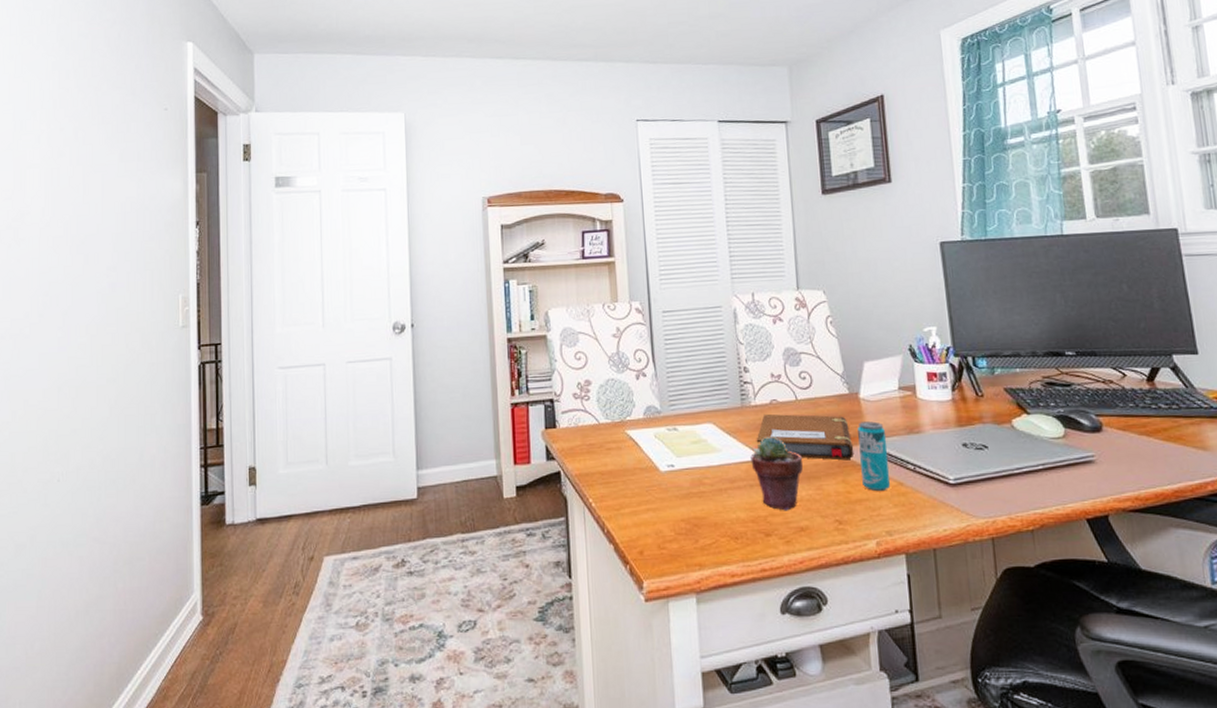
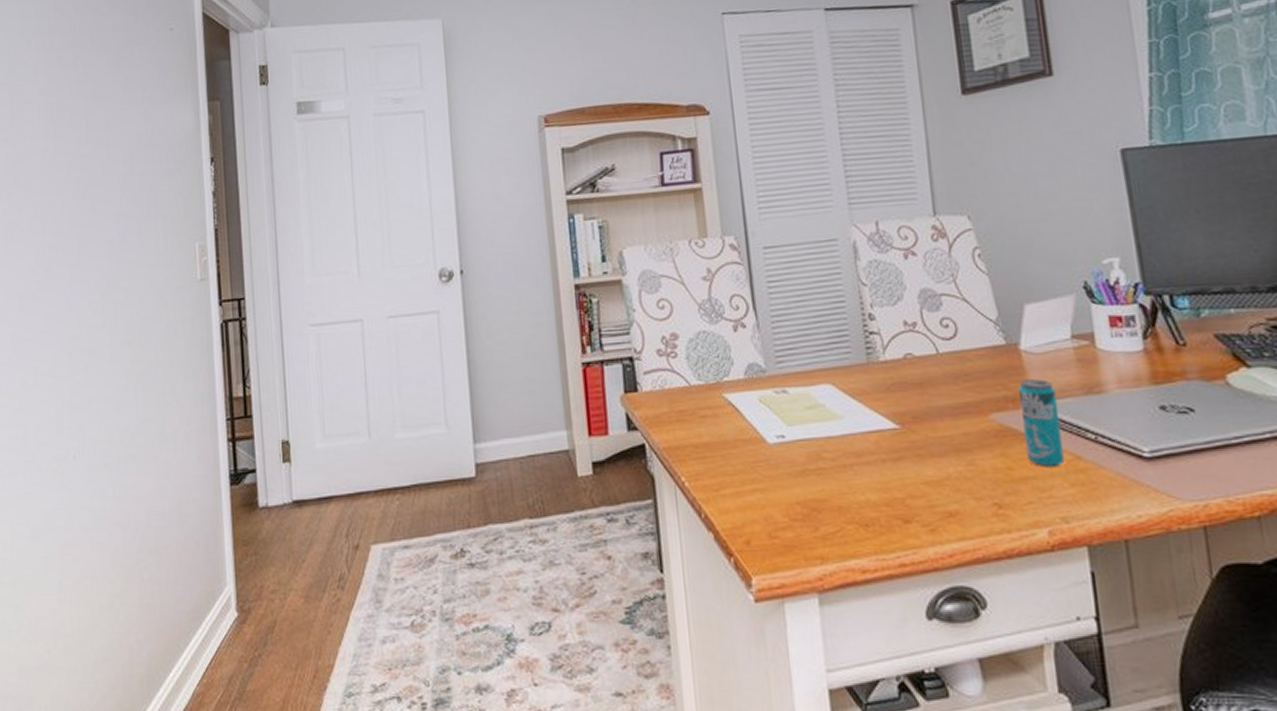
potted succulent: present [750,437,804,511] -> none [881,400,950,492]
notebook: present [756,413,853,461] -> none [887,371,1014,429]

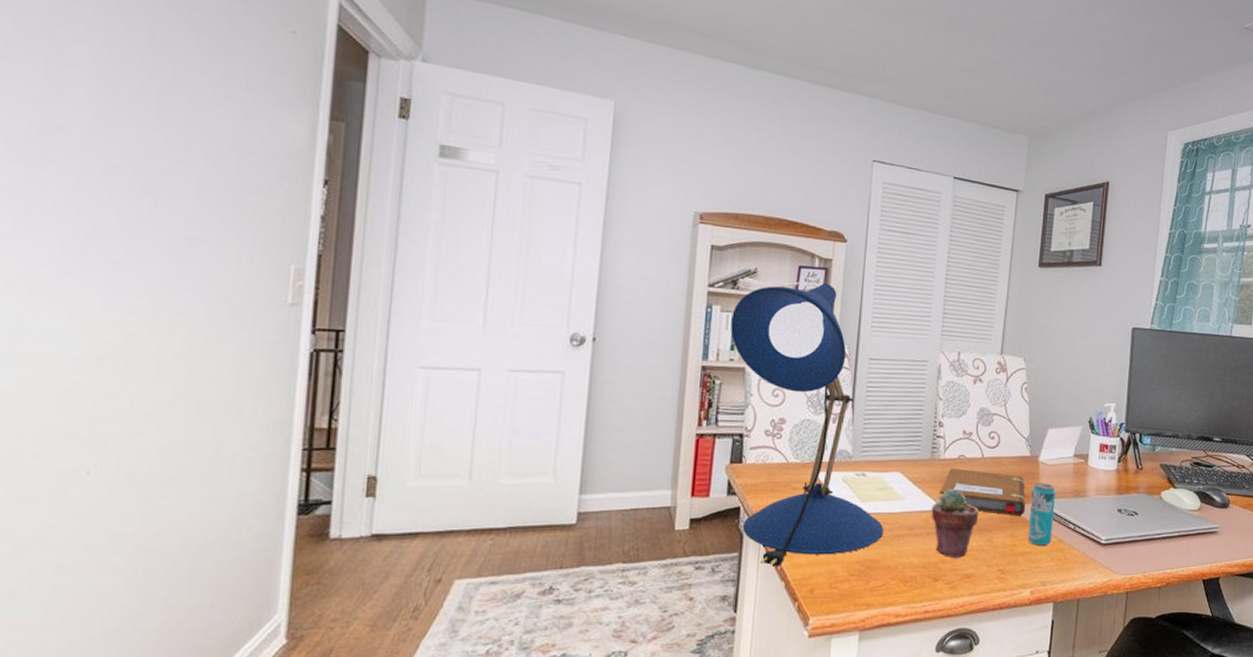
desk lamp: none [596,167,824,514] -> present [730,284,884,566]
potted succulent: none [881,400,950,492] -> present [931,489,979,559]
notebook: none [887,371,1014,429] -> present [939,467,1026,517]

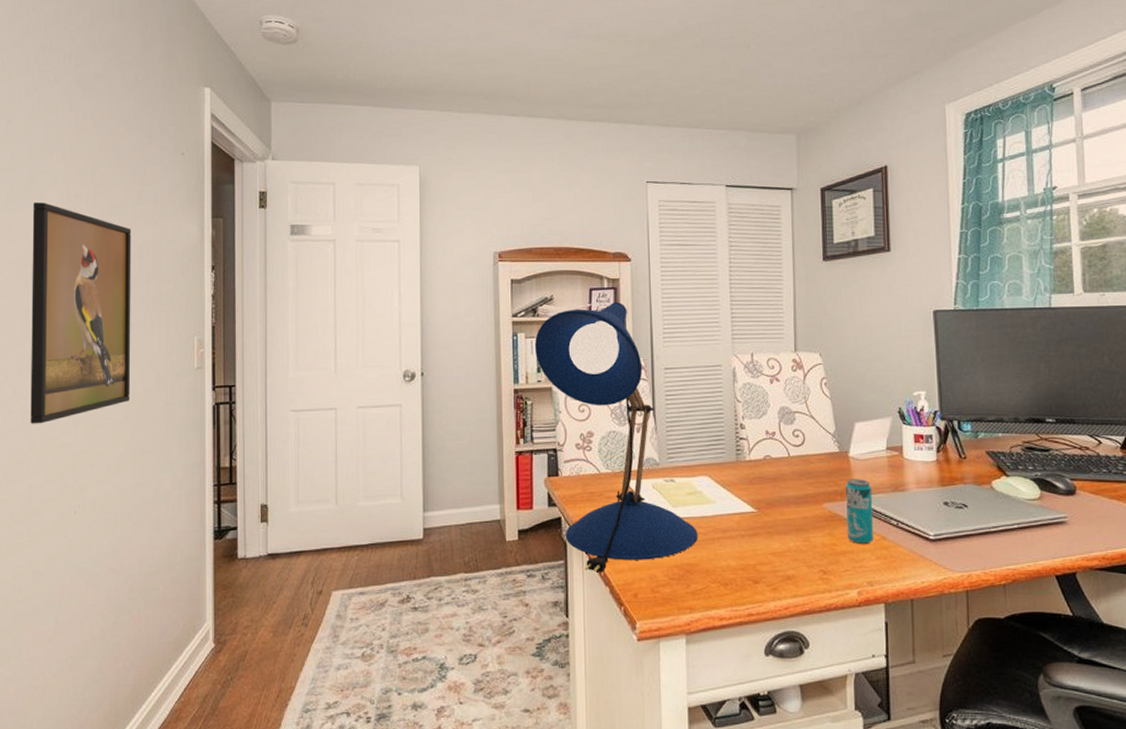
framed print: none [23,58,207,355] -> present [30,202,131,424]
potted succulent: present [931,489,979,559] -> none [743,491,793,560]
notebook: present [939,467,1026,517] -> none [749,468,840,515]

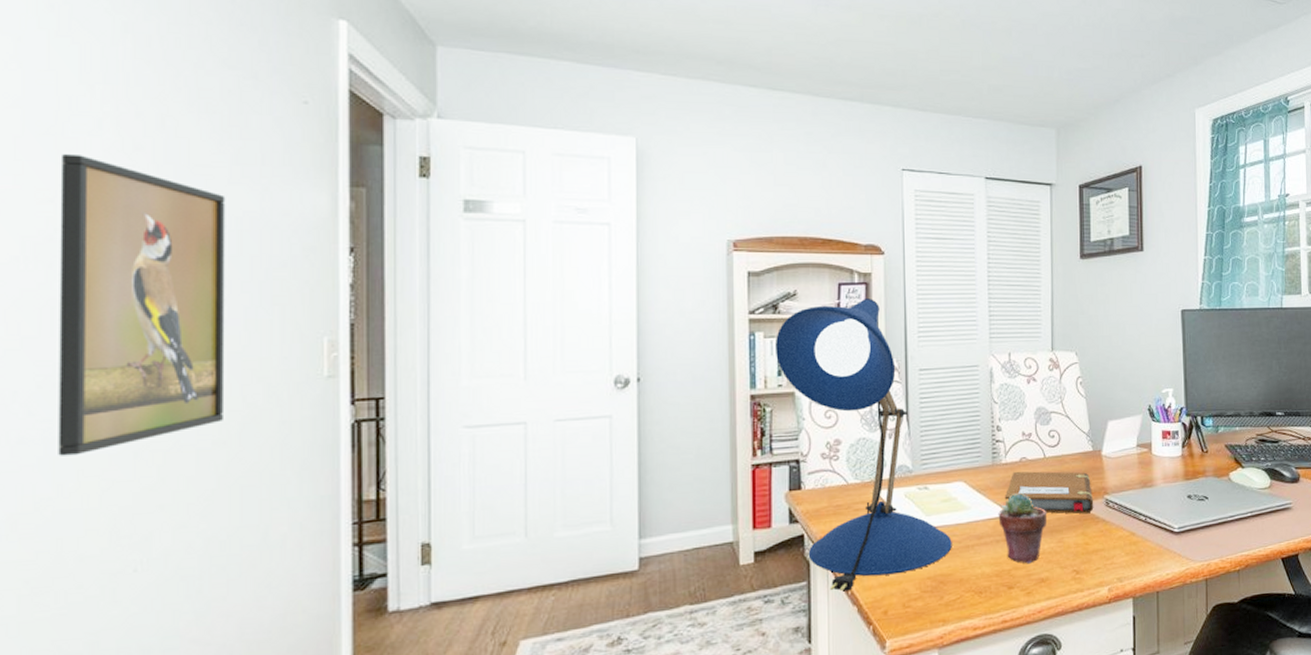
potted succulent: none [743,491,793,560] -> present [998,493,1048,564]
notebook: none [749,468,840,515] -> present [1004,471,1093,514]
beverage can: present [846,479,874,545] -> none [1098,477,1124,542]

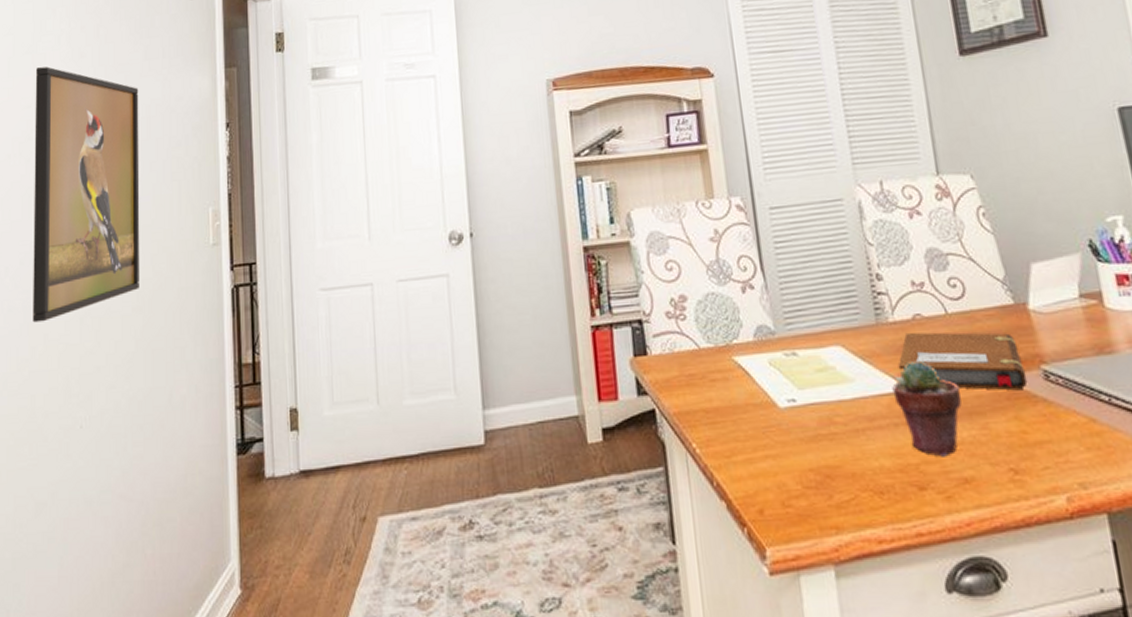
desk lamp: present [774,299,952,592] -> none [604,129,837,482]

